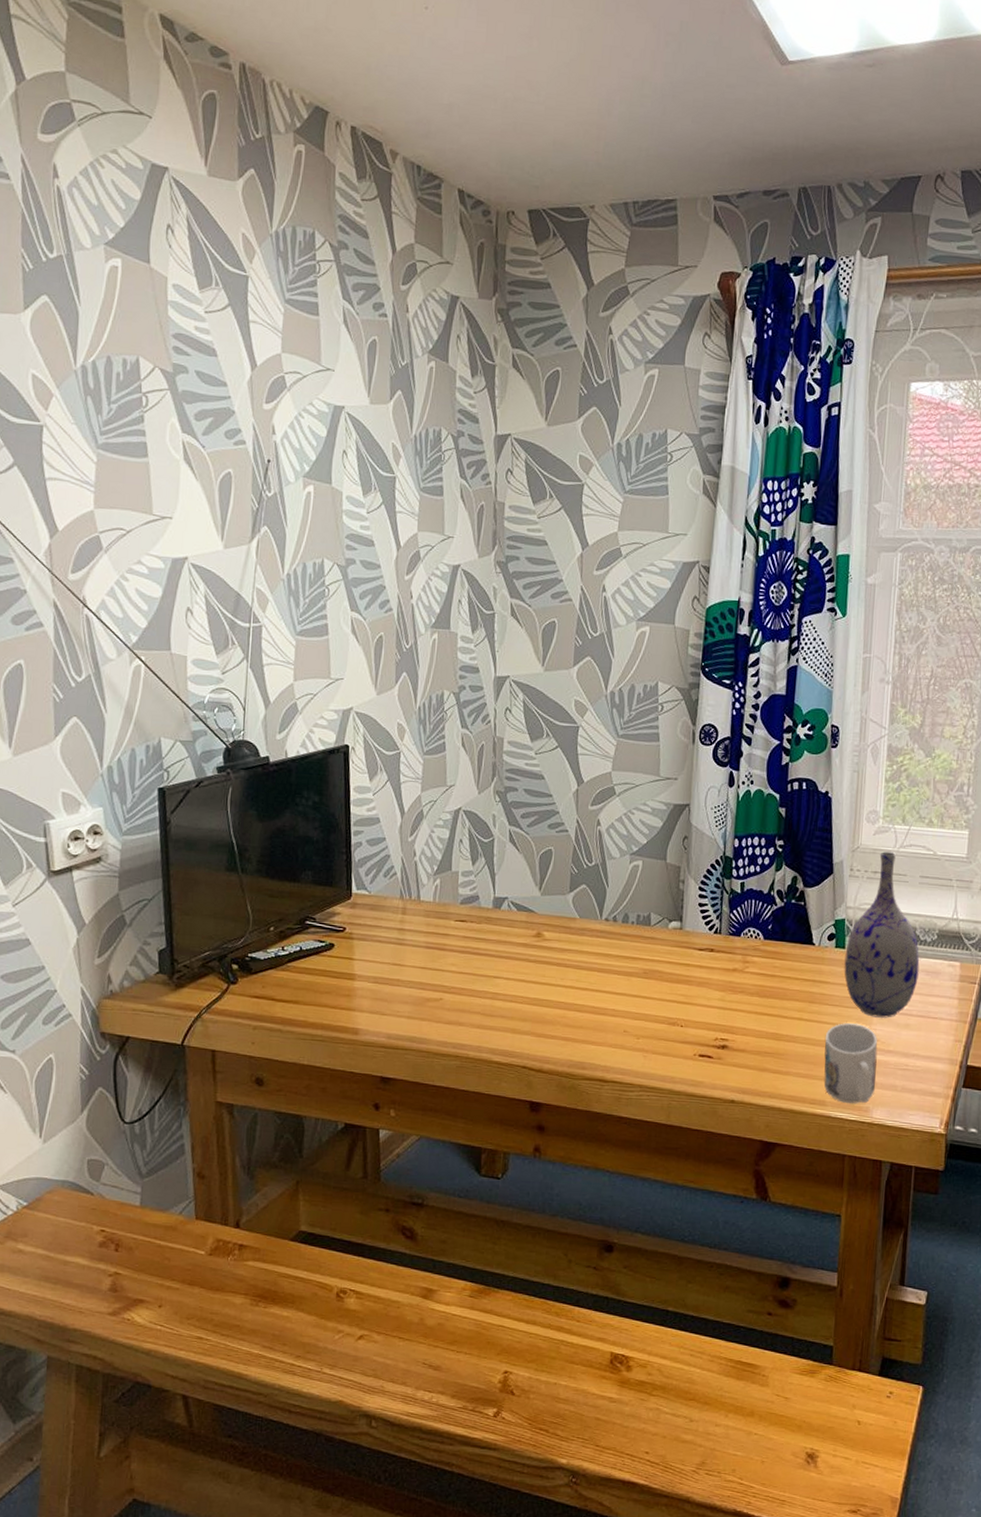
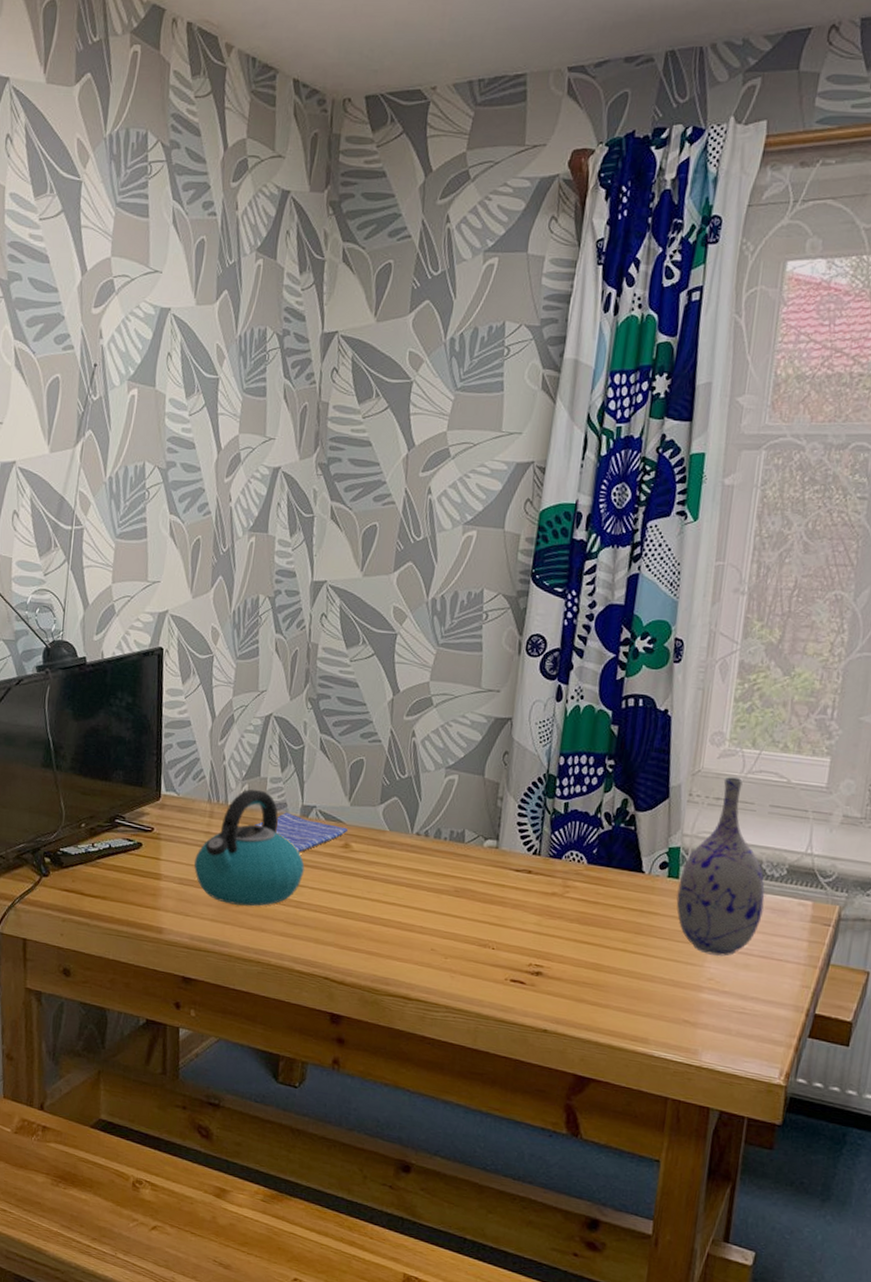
kettle: none [388,883,499,1001] -> present [194,789,305,906]
dish towel: none [448,905,539,945] -> present [255,812,347,853]
mug: present [823,1023,878,1103] -> none [647,958,711,1045]

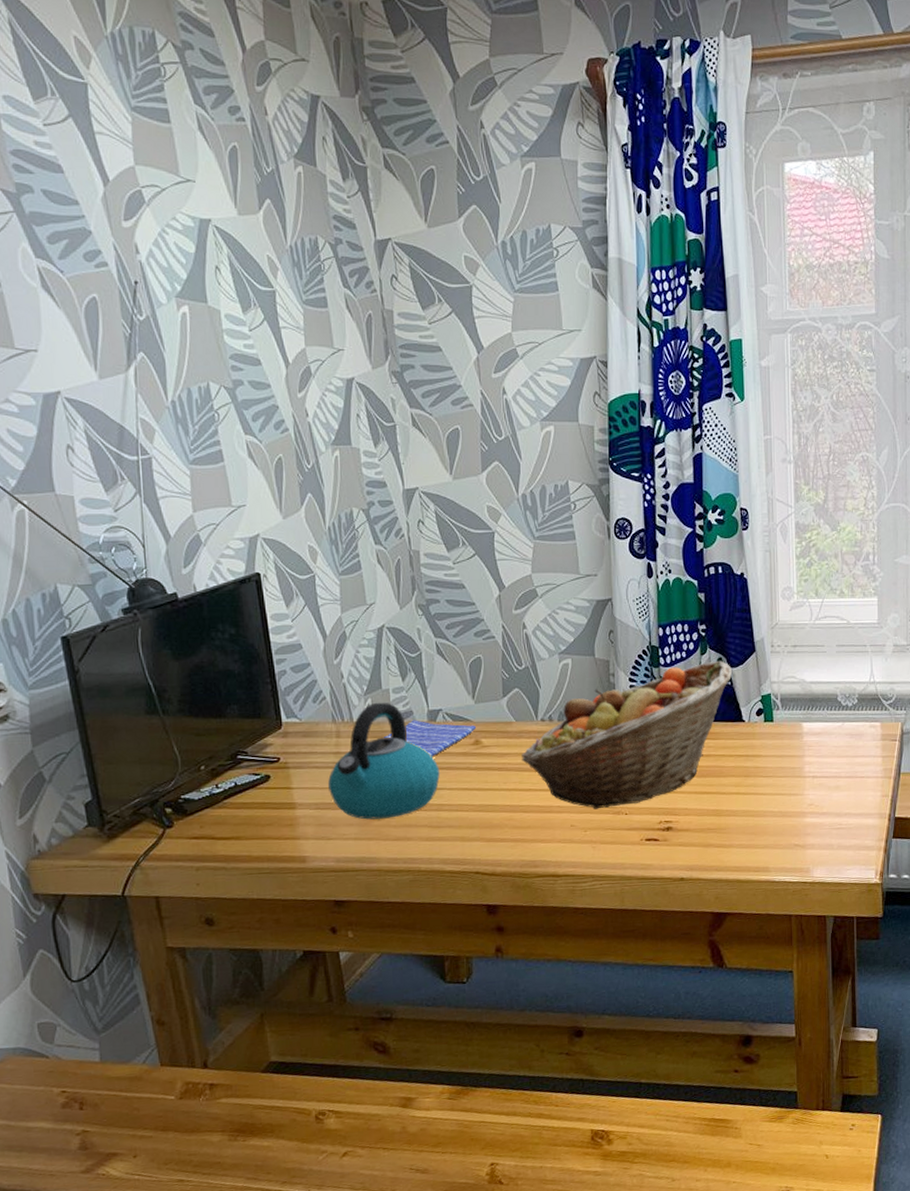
fruit basket: none [390,800,639,940] -> present [522,660,733,810]
vase: present [676,776,765,957] -> none [774,625,844,783]

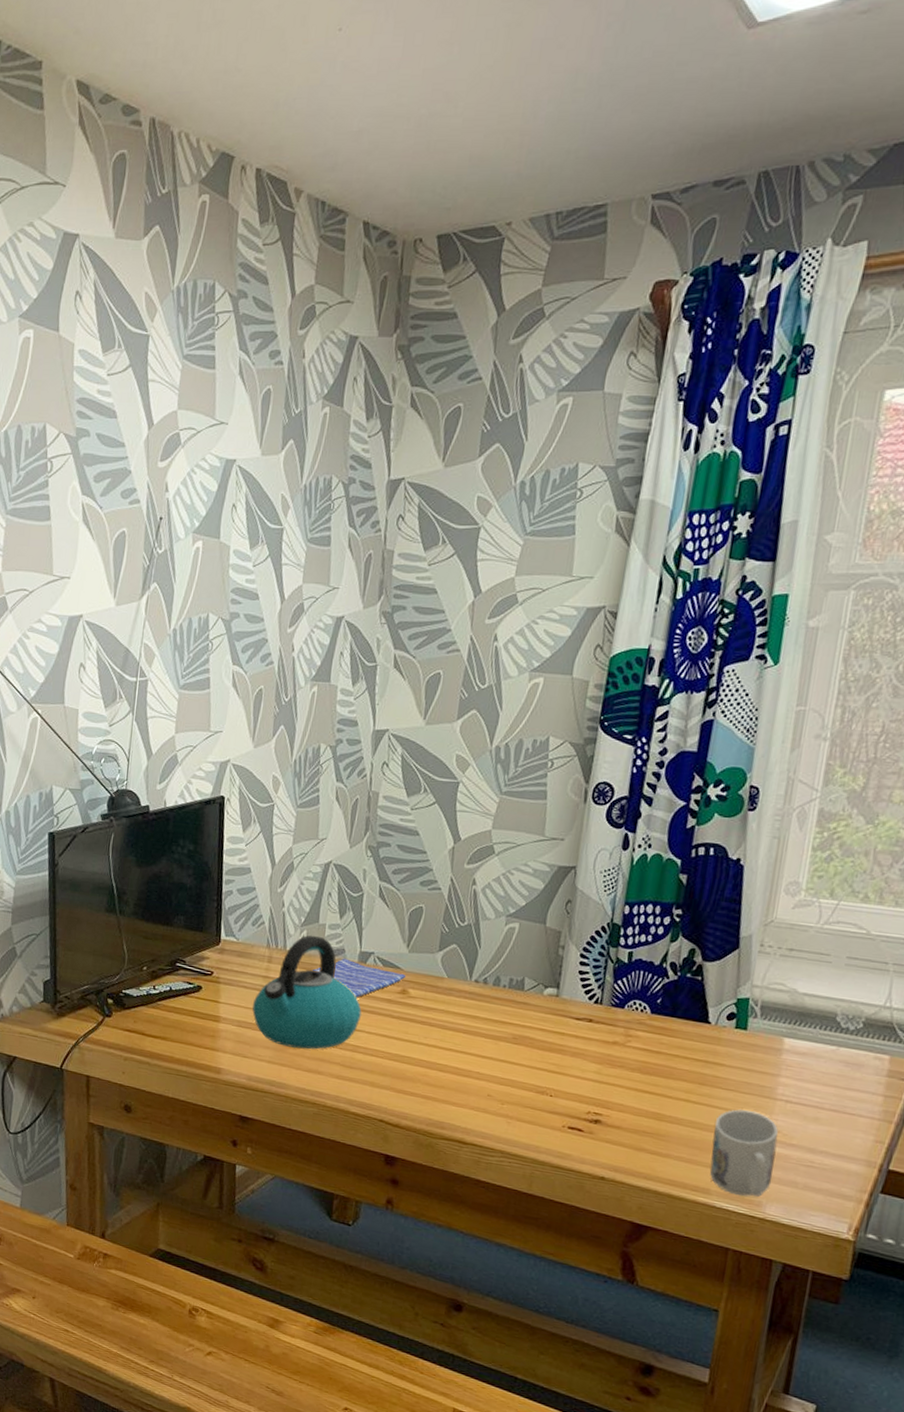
fruit basket: present [522,660,733,810] -> none [447,949,706,1088]
mug: none [762,791,814,867] -> present [709,1109,778,1197]

